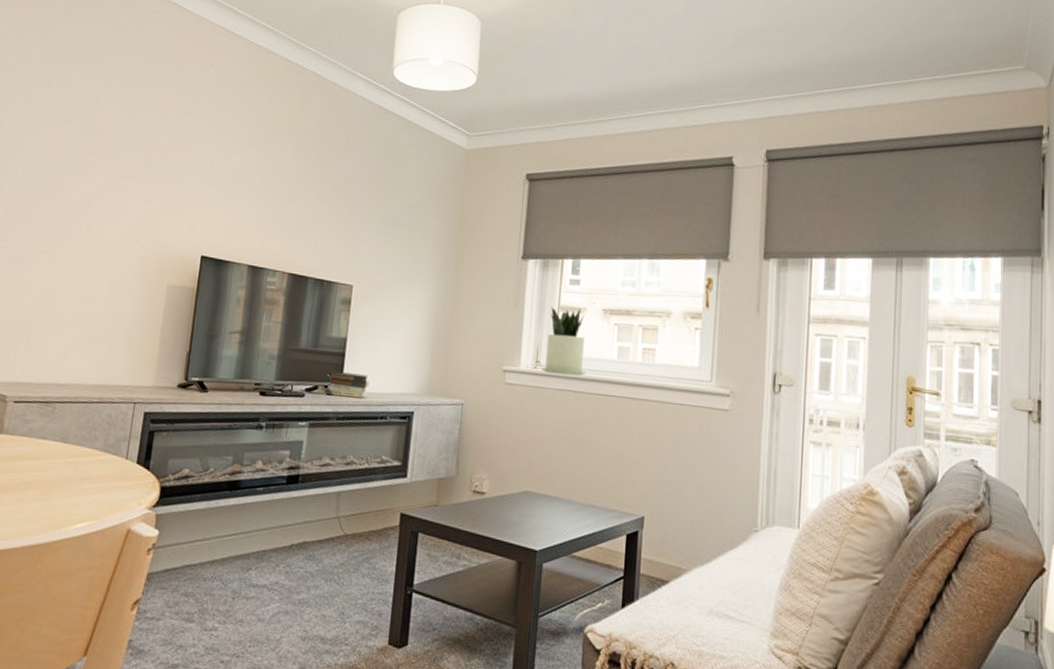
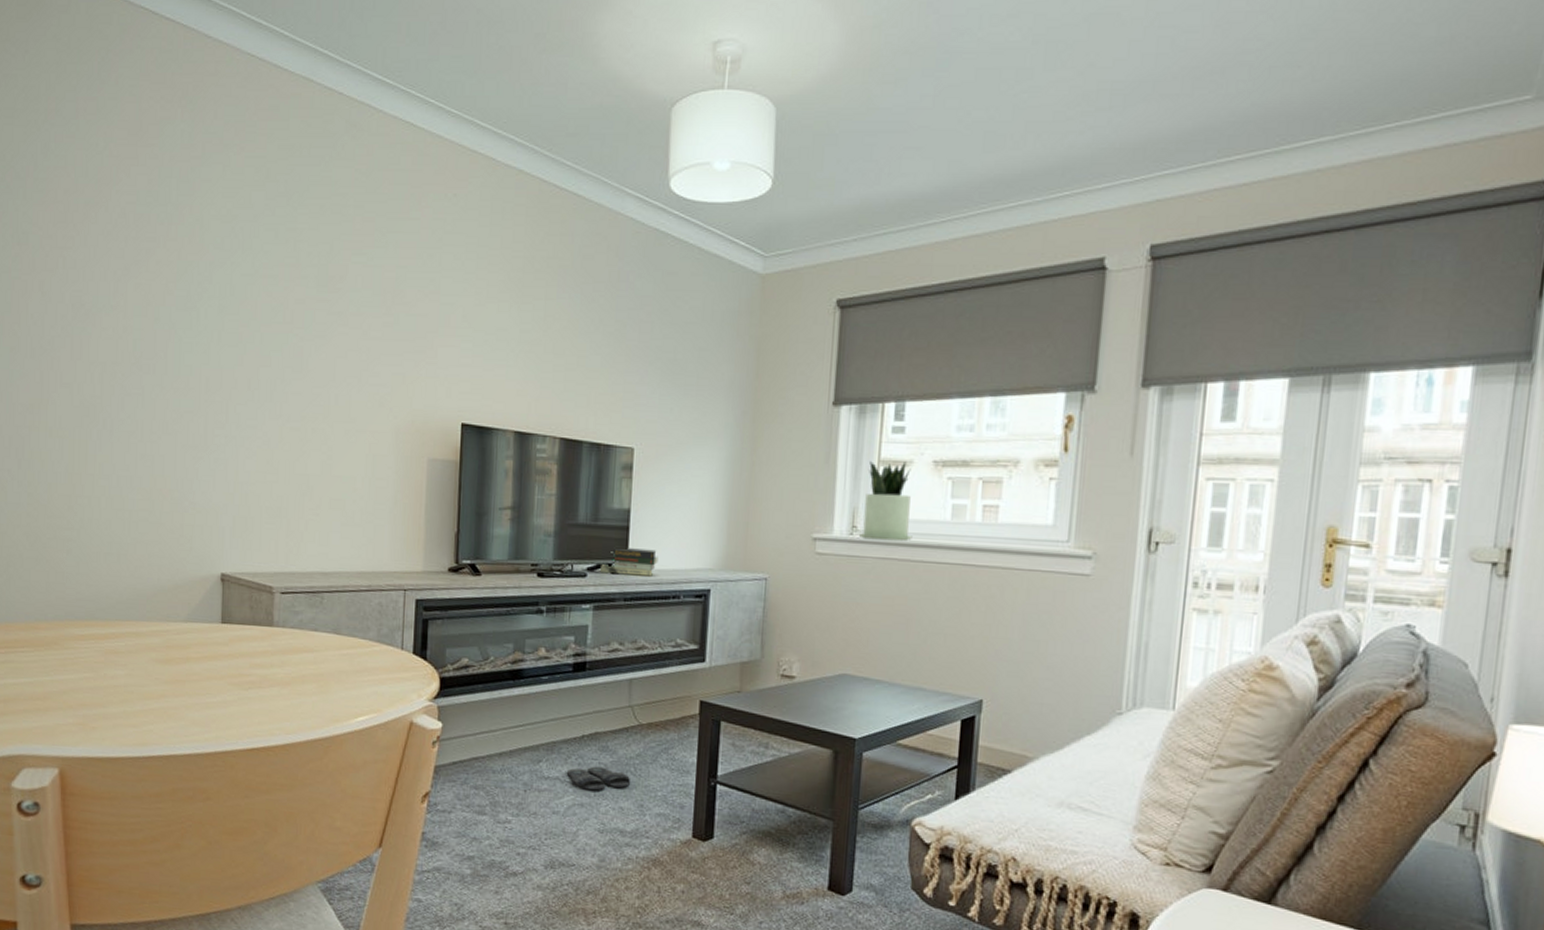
slippers: none [275,574,333,599] -> present [567,766,630,791]

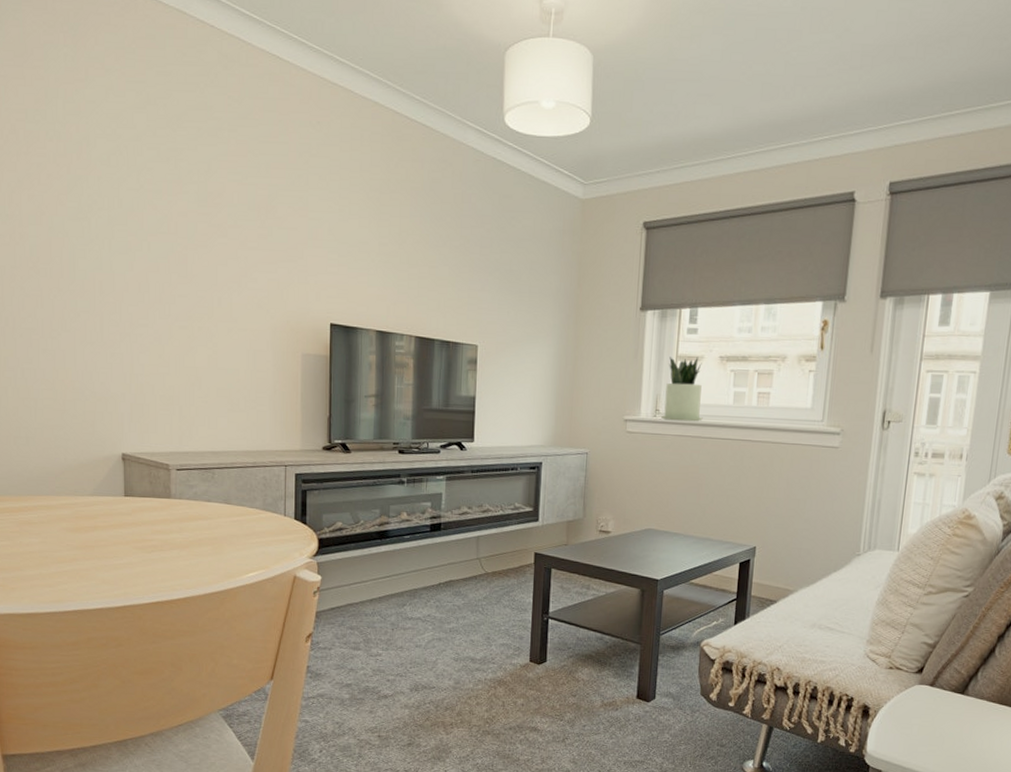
slippers: present [567,766,630,791] -> none [427,608,479,628]
books: present [601,547,658,577] -> none [452,428,499,452]

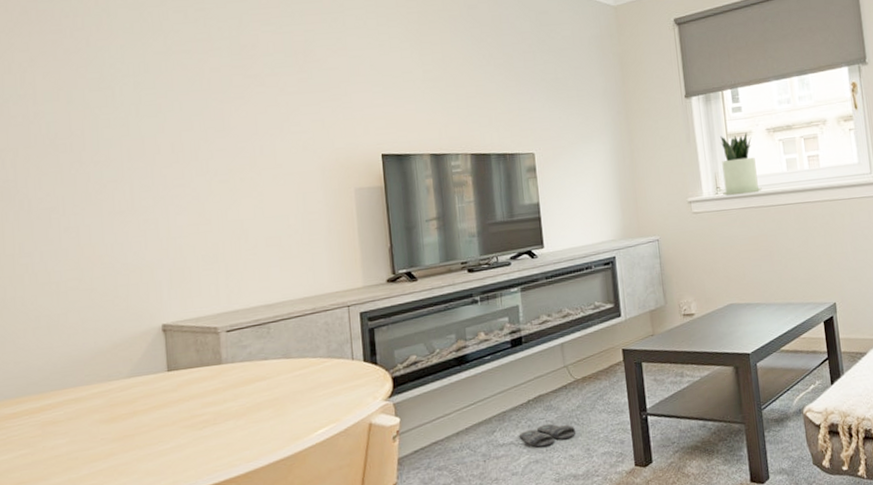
slippers: none [427,608,479,628] -> present [520,424,575,448]

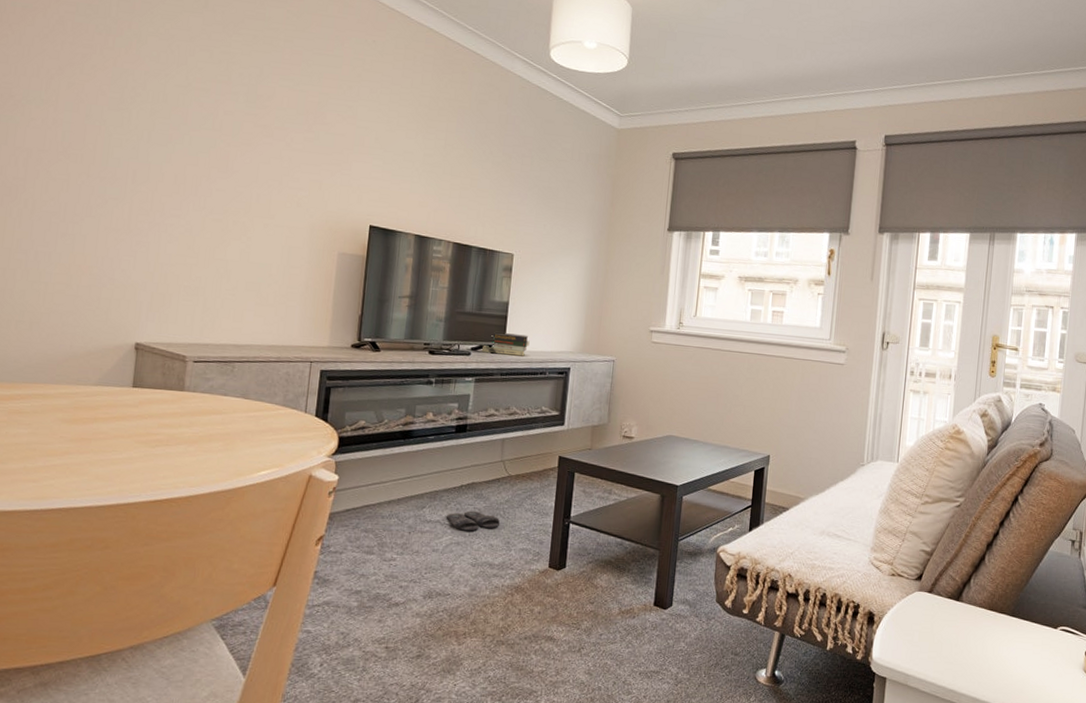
books: none [522,232,569,259] -> present [482,332,530,357]
planter: present [720,132,762,196] -> none [683,274,723,336]

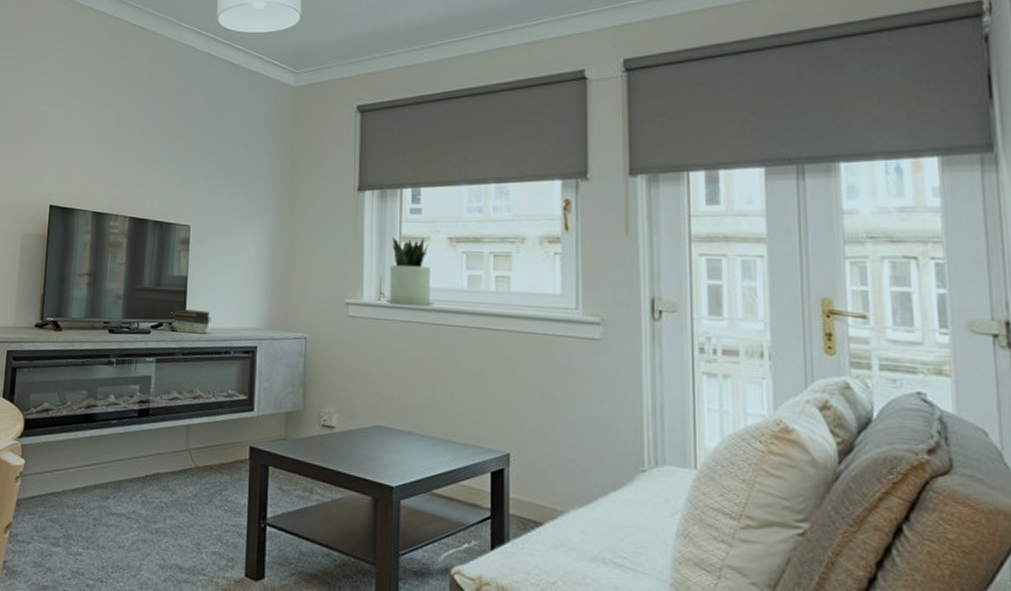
slippers: present [447,511,500,532] -> none [132,504,188,528]
planter: none [683,274,723,336] -> present [385,237,434,307]

